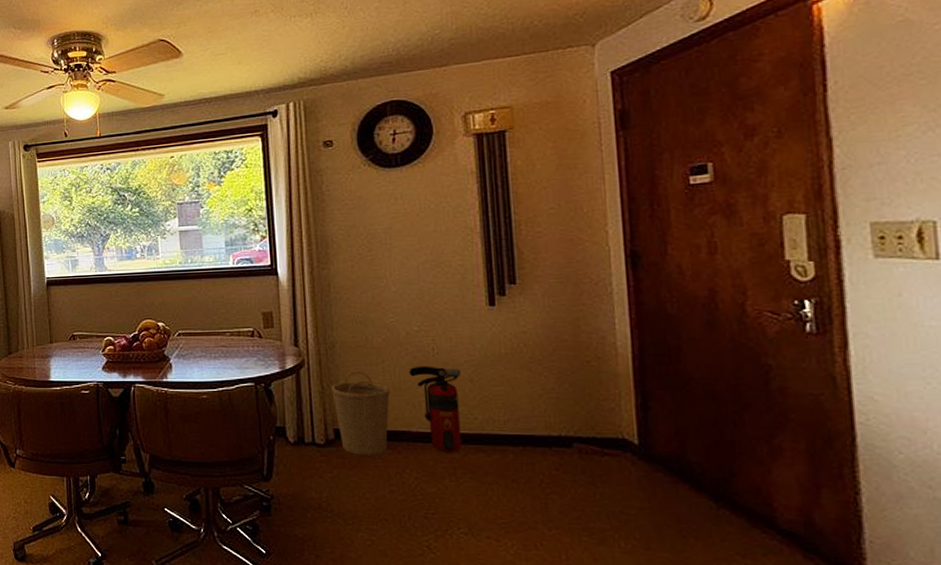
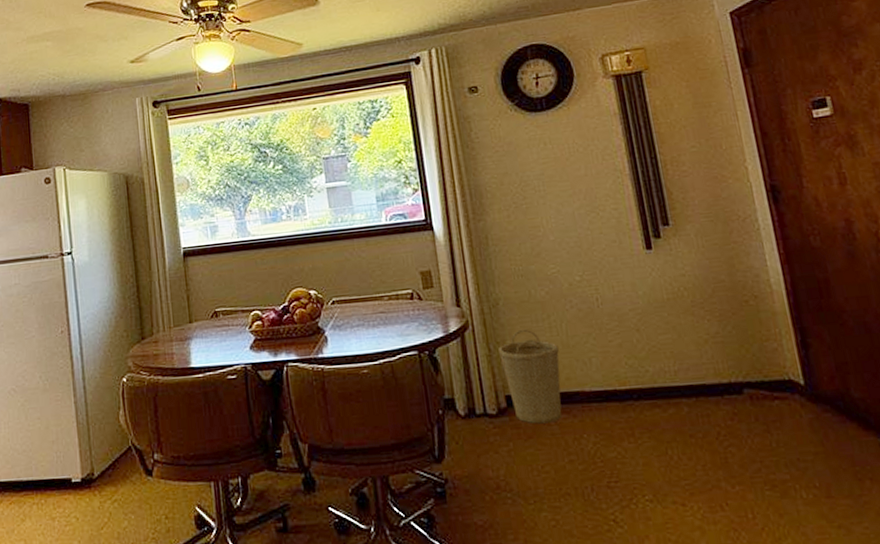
fire extinguisher: present [408,366,462,452] -> none [575,317,637,411]

